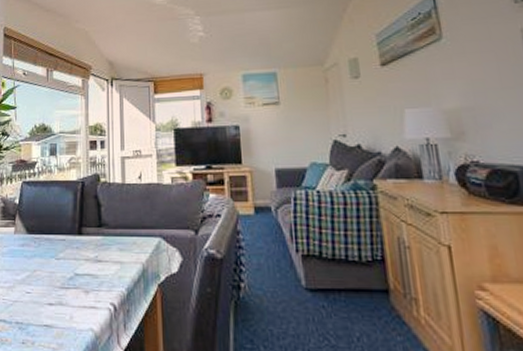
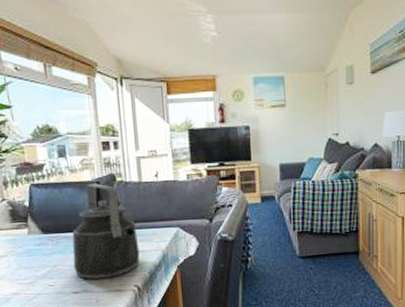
kettle: none [52,183,119,292] -> present [72,183,140,280]

